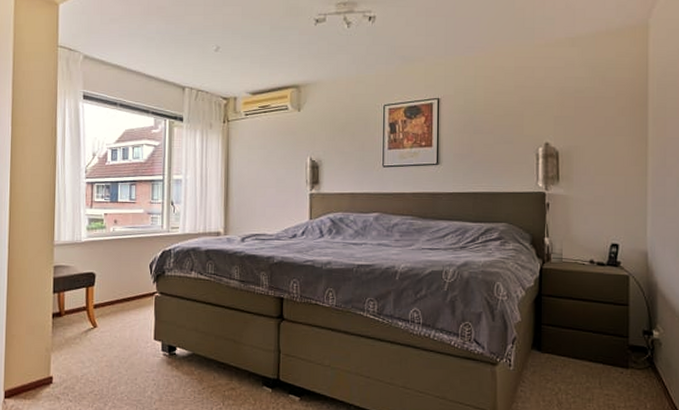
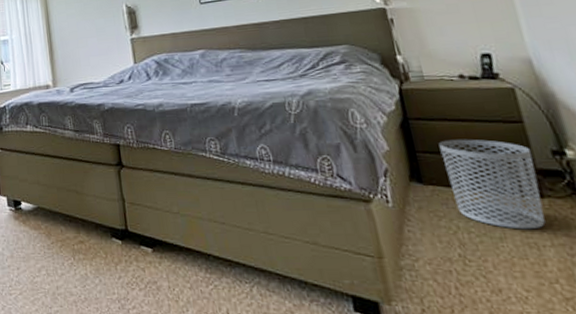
waste bin: none [561,315,629,394] -> present [438,139,546,230]

